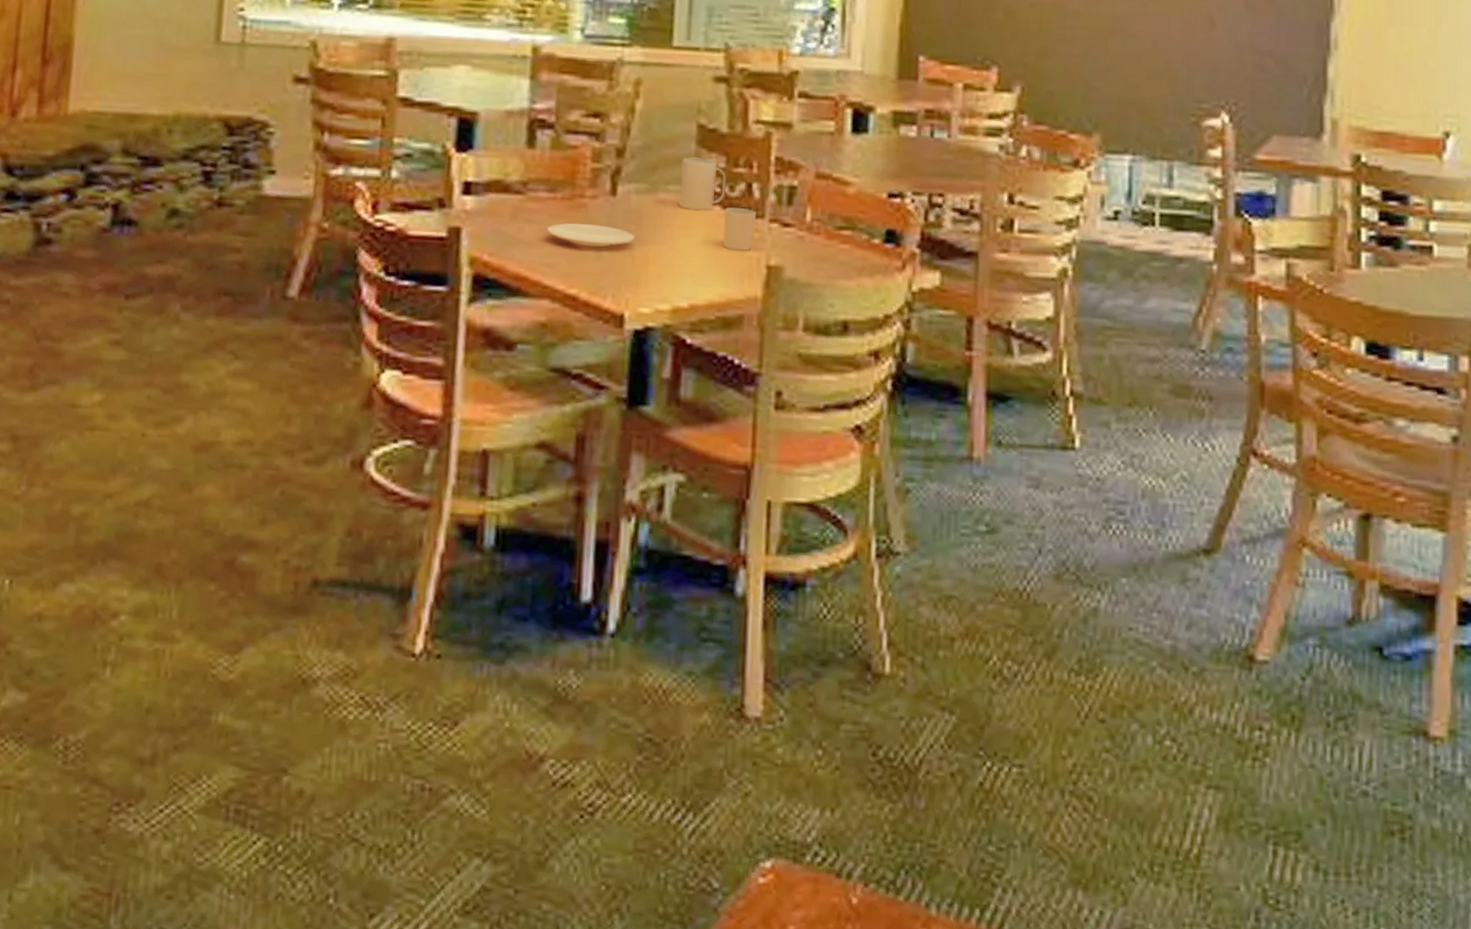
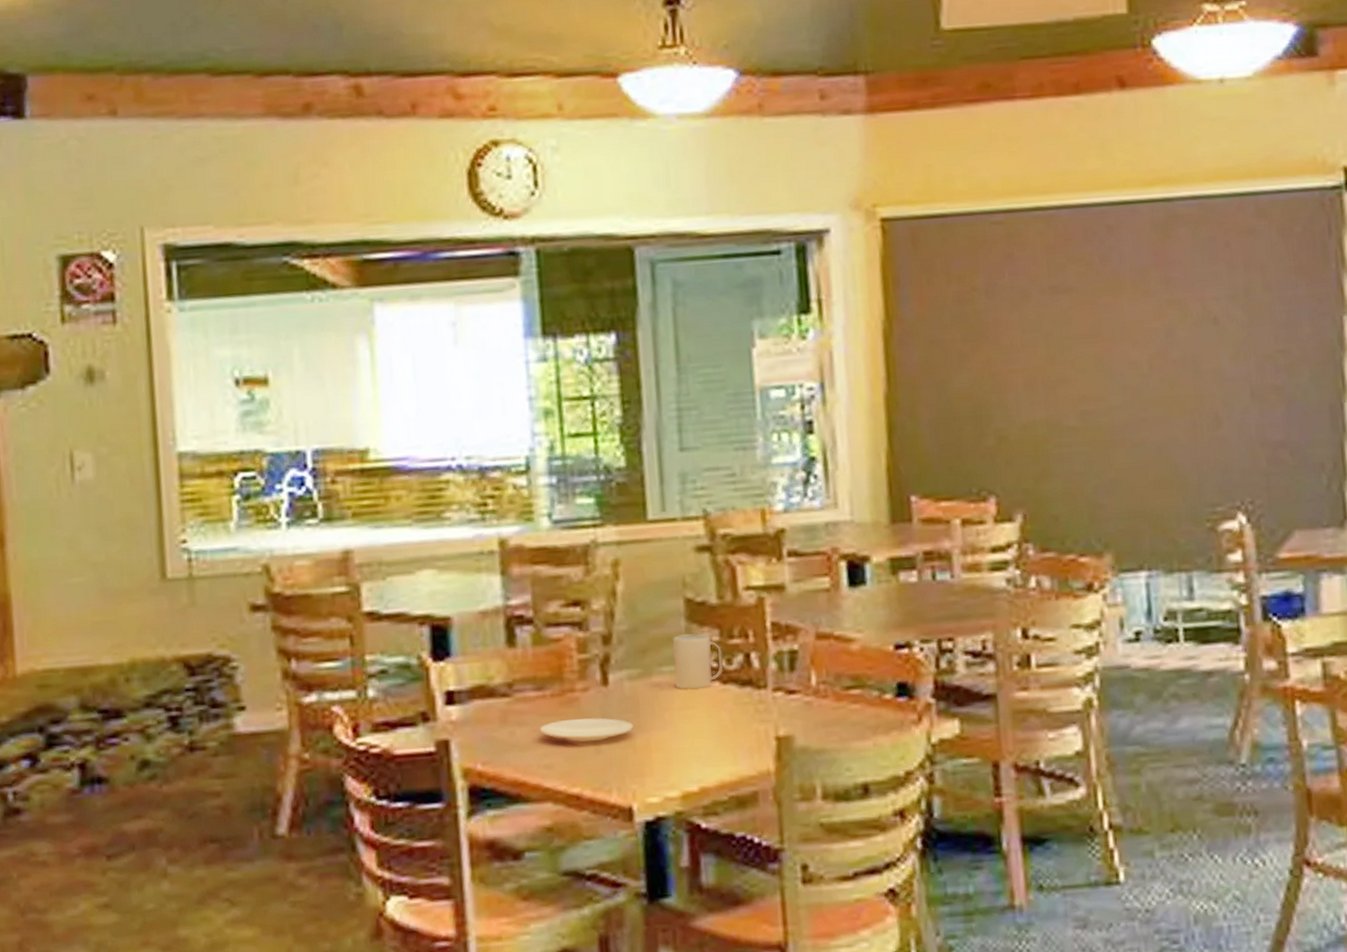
mug: present [723,207,757,252] -> none [725,680,759,727]

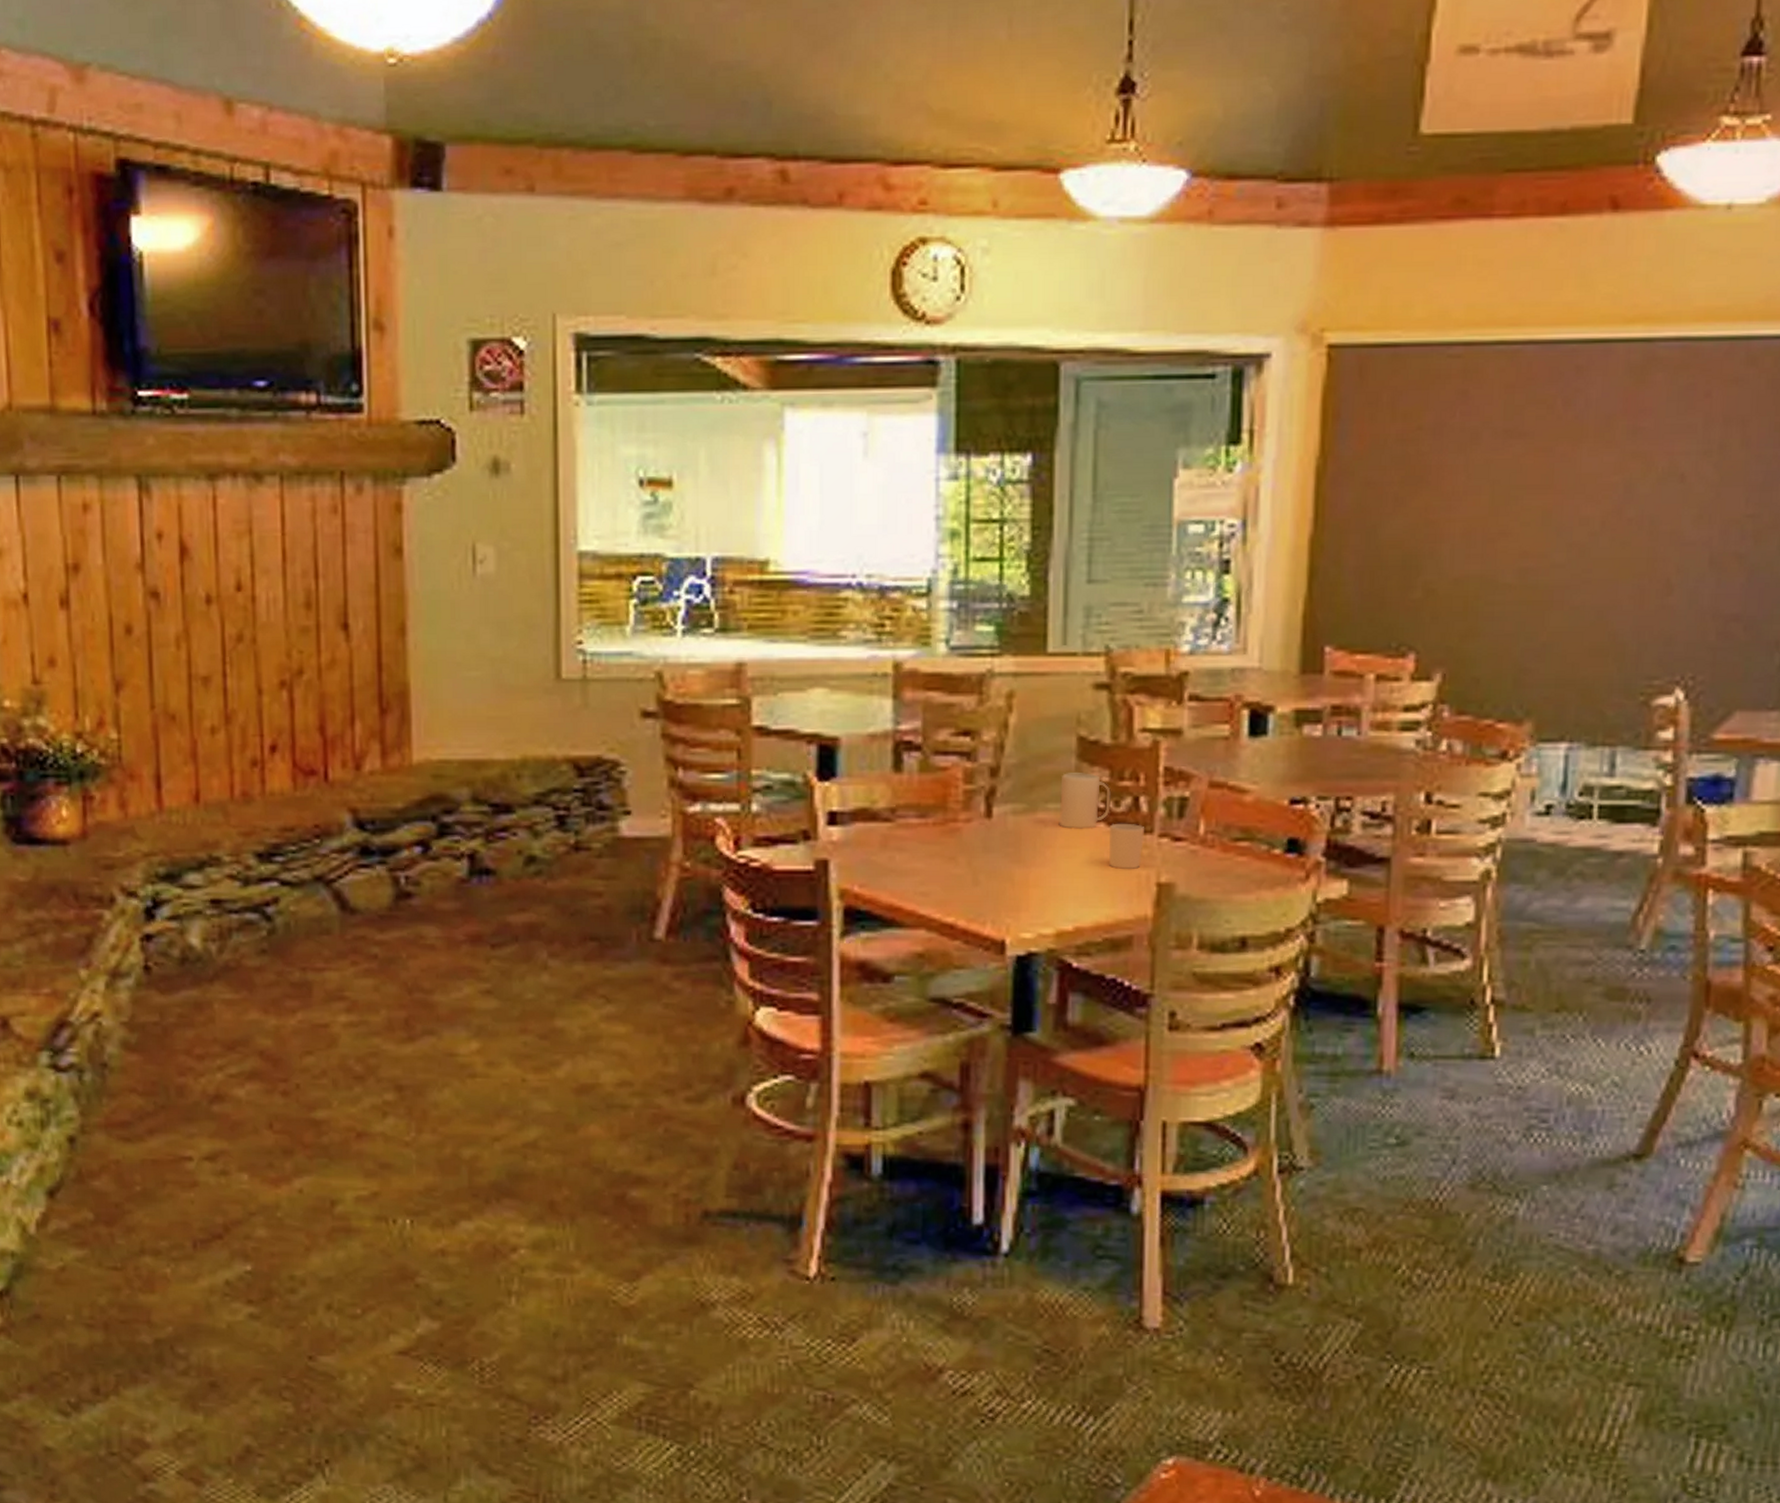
plate: present [539,718,634,742] -> none [919,848,1014,873]
mug: none [725,680,759,727] -> present [1108,824,1145,870]

